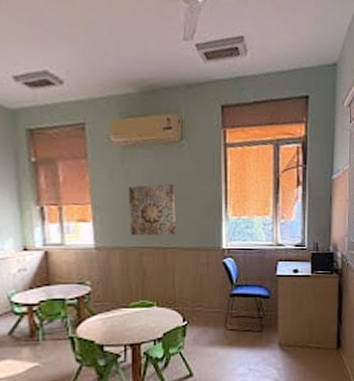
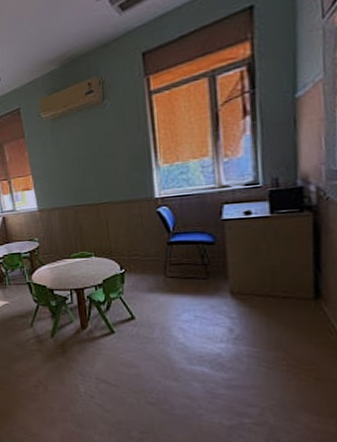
wall art: present [128,183,176,236] -> none [59,143,106,197]

